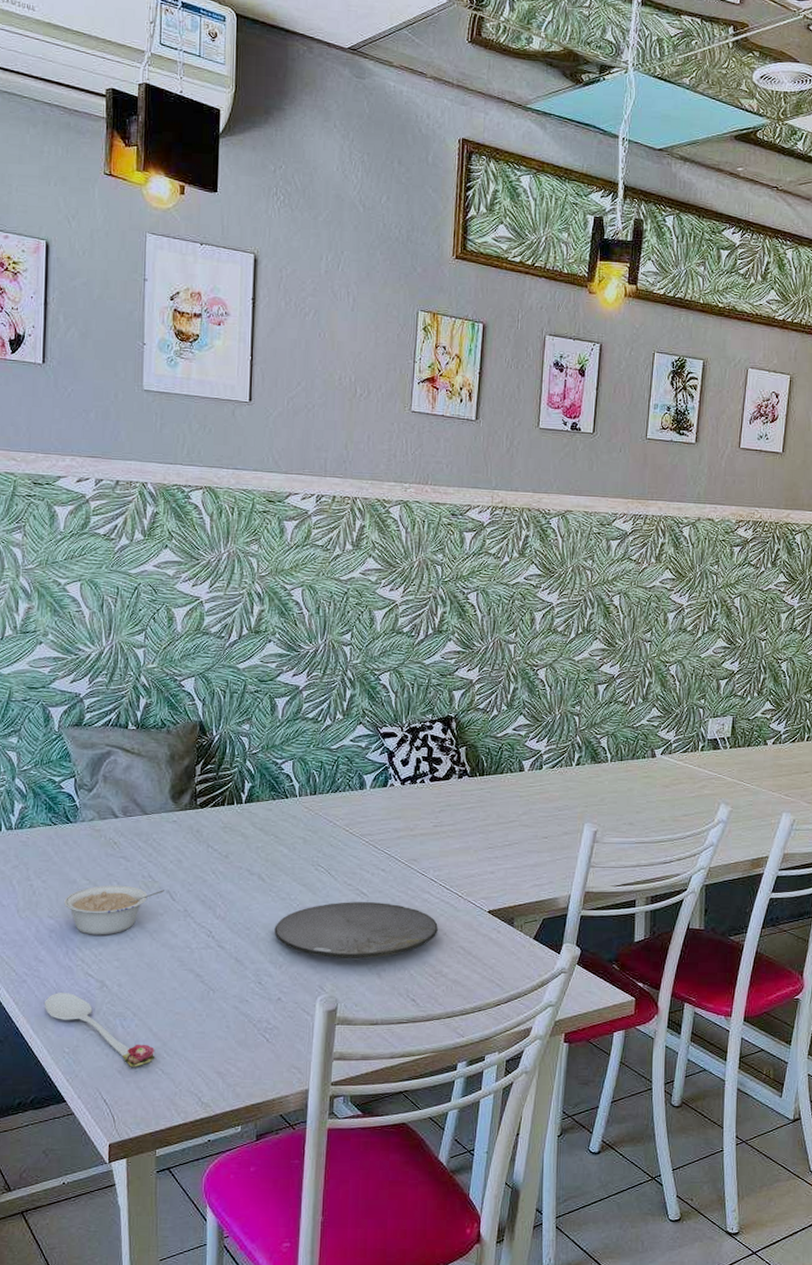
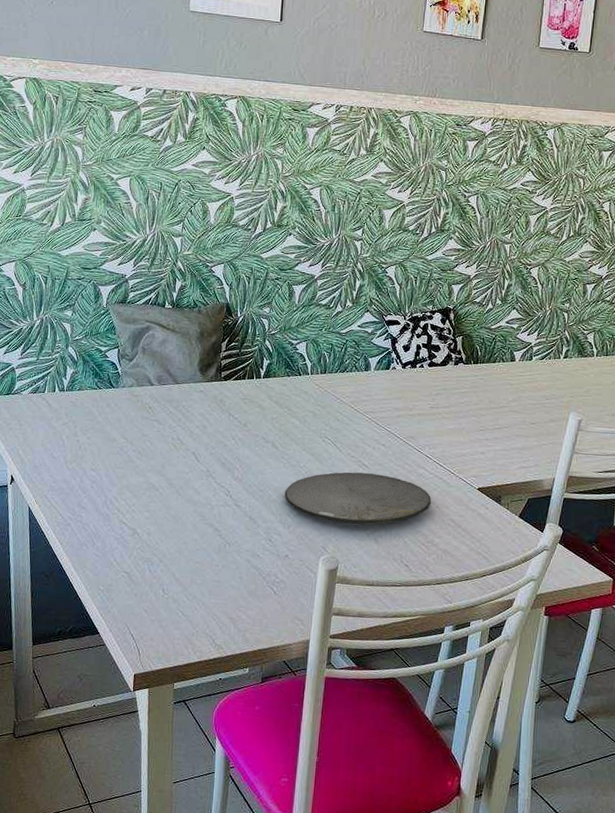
spoon: present [44,993,155,1067] -> none [84,536,177,608]
legume: present [64,885,164,935] -> none [105,444,190,489]

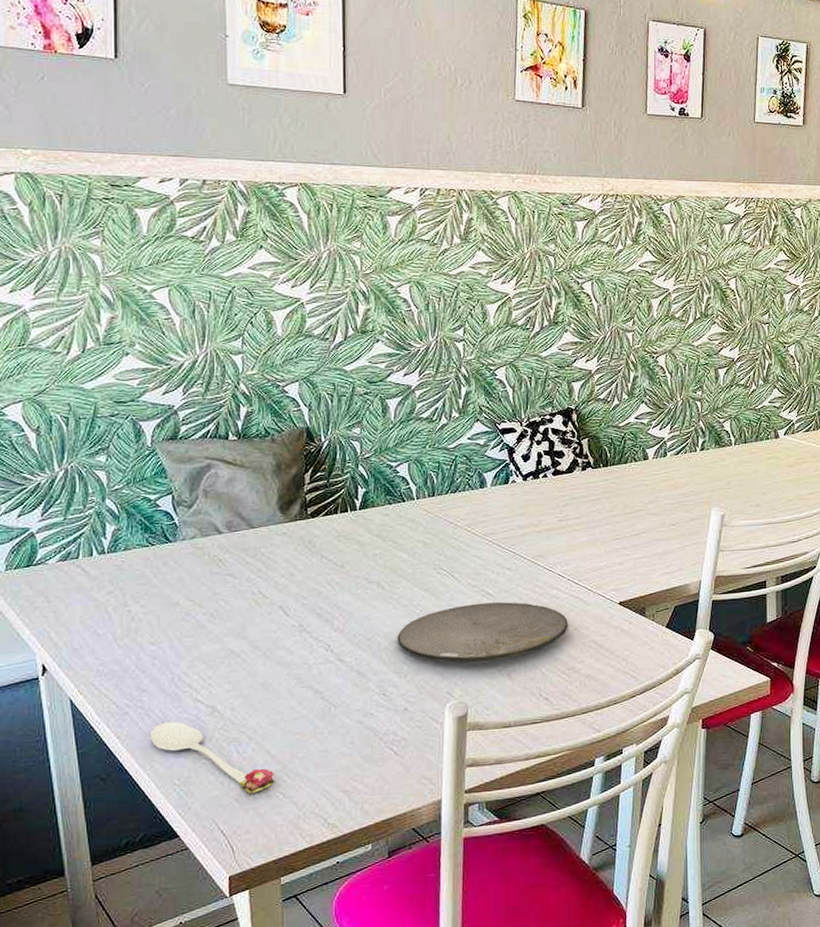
spoon: none [84,536,177,608] -> present [149,721,275,794]

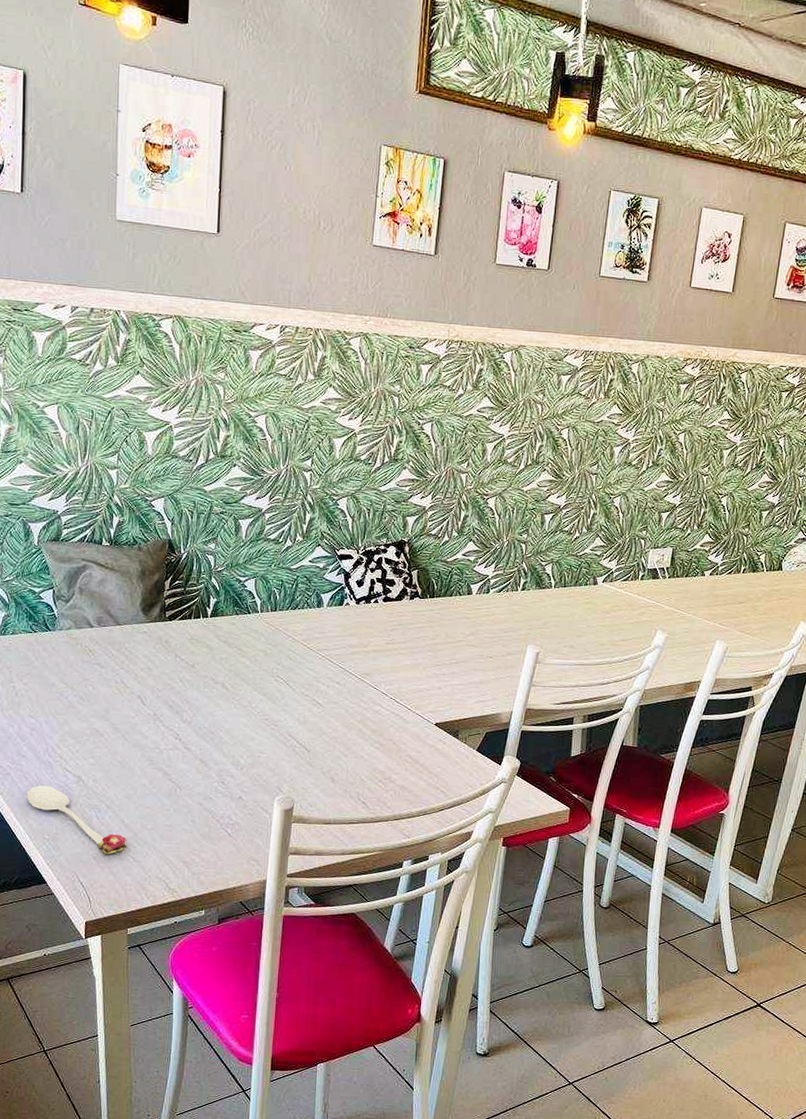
plate: present [397,602,568,663] -> none [236,711,388,764]

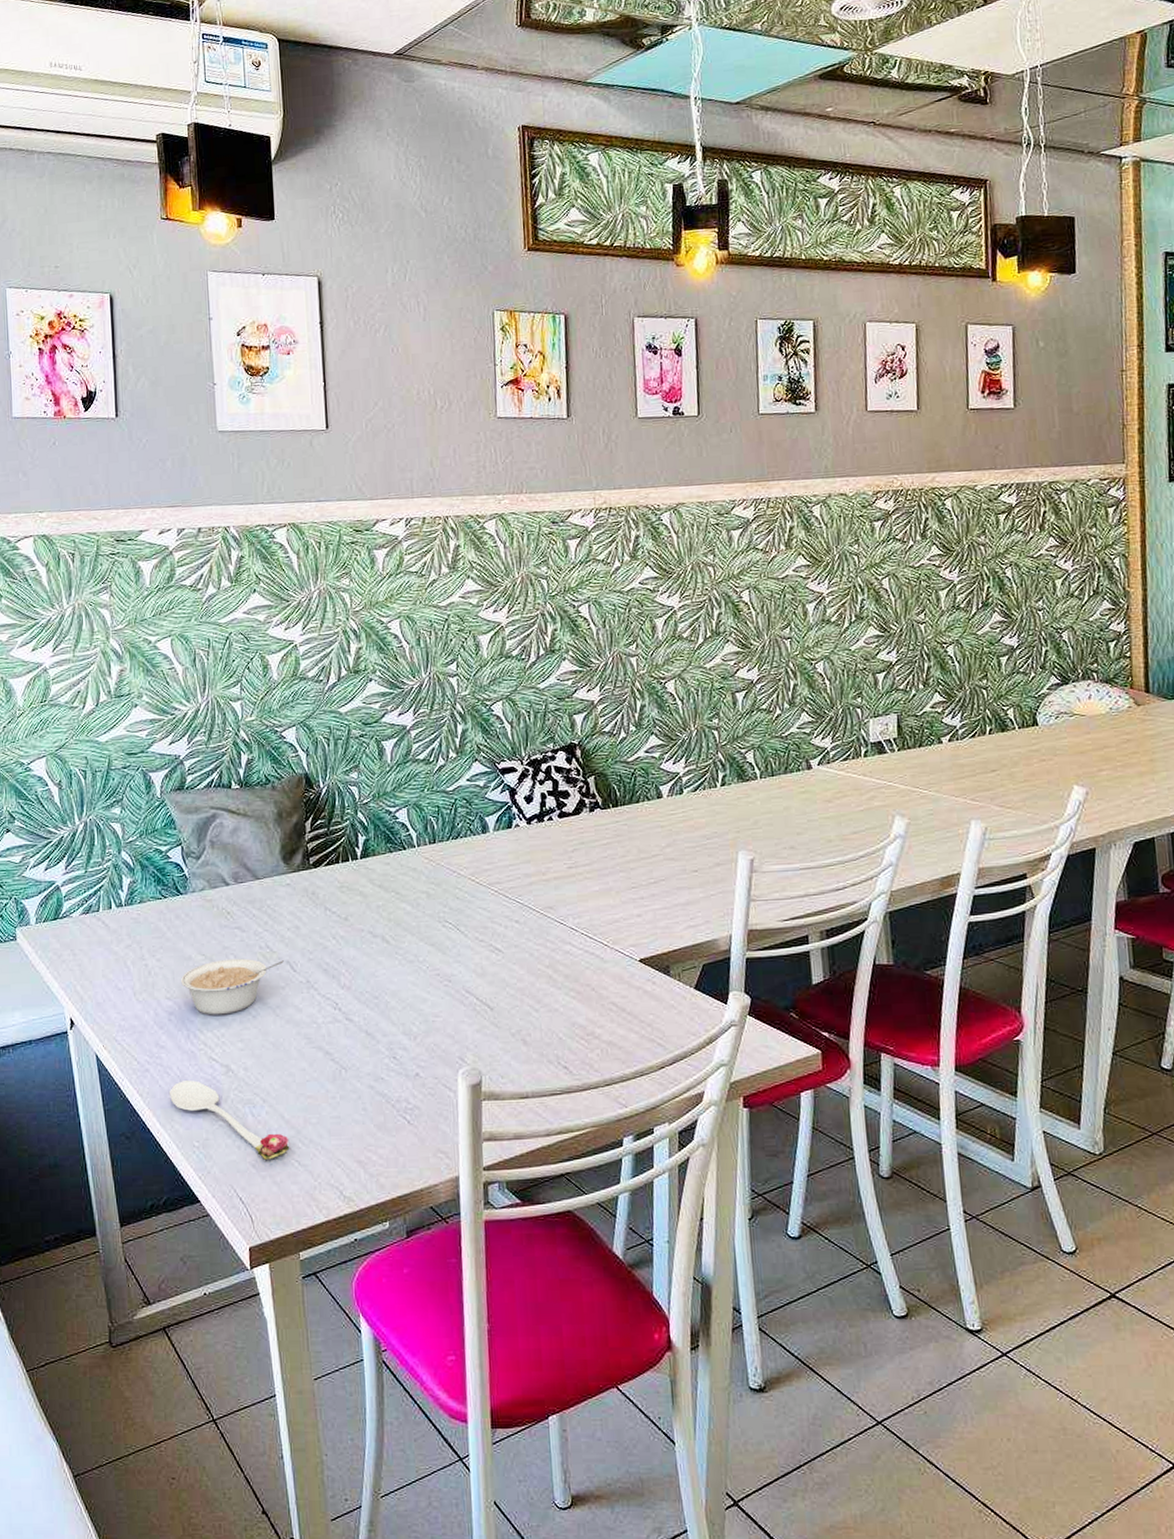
legume: none [44,689,136,735] -> present [181,958,284,1015]

